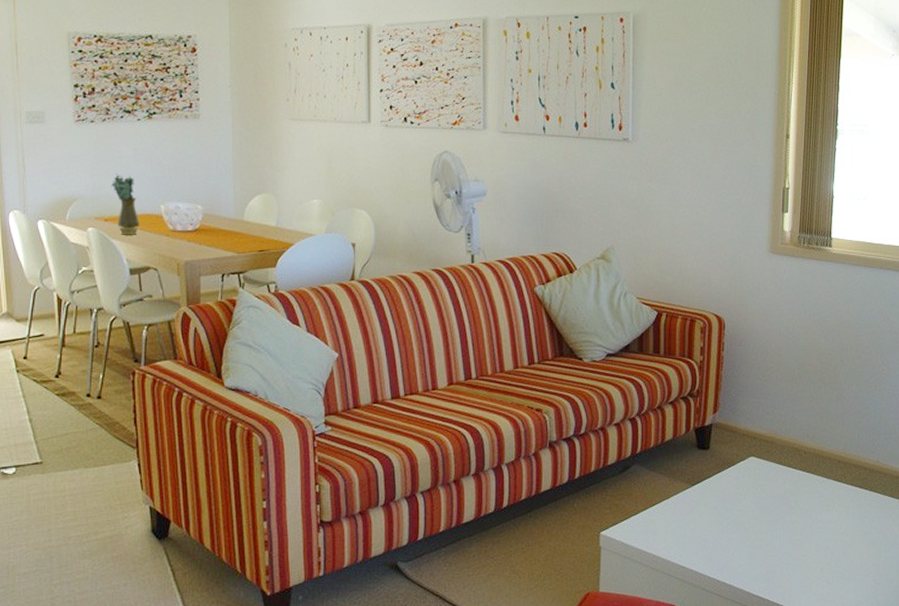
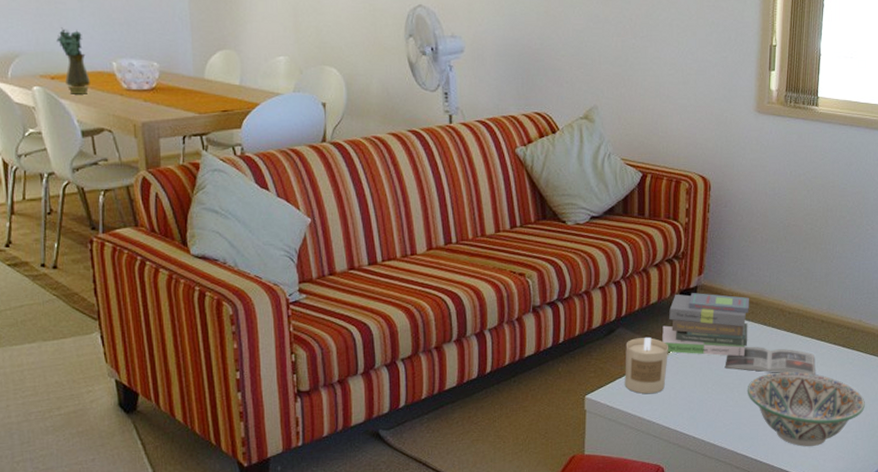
candle: none [640,475,684,532] -> present [625,337,669,394]
books: none [677,431,764,496] -> present [662,293,749,357]
magazine: none [740,485,832,516] -> present [724,346,815,375]
decorative bowl: none [762,512,884,590] -> present [747,371,865,447]

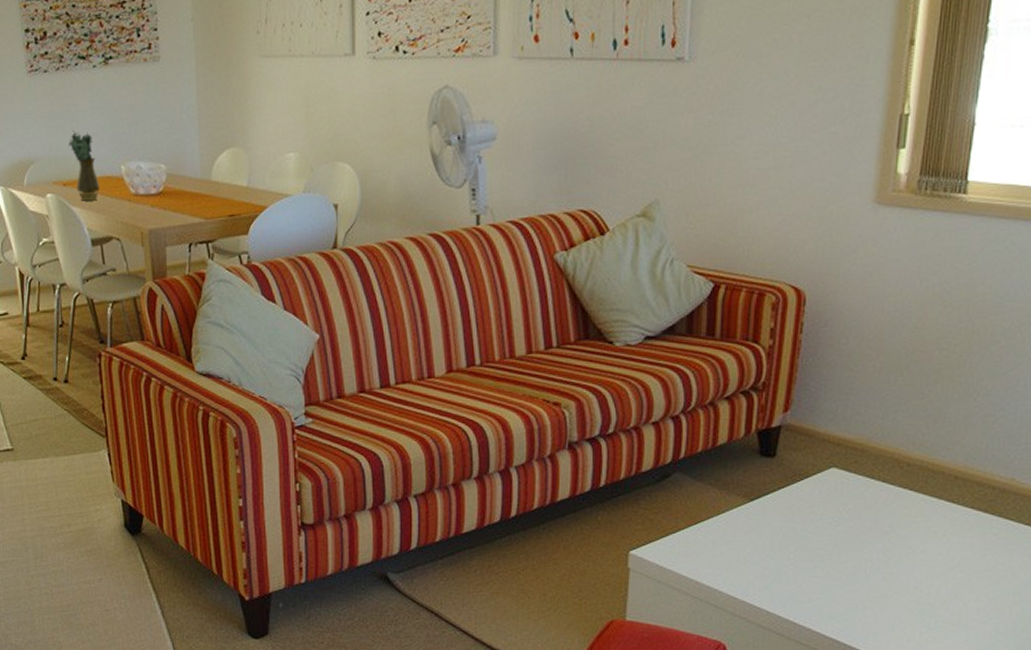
candle: present [625,337,669,394] -> none [680,486,740,555]
books: present [662,293,749,357] -> none [731,434,852,517]
magazine: present [724,346,815,375] -> none [813,504,943,546]
decorative bowl: present [747,371,865,447] -> none [842,539,1013,637]

